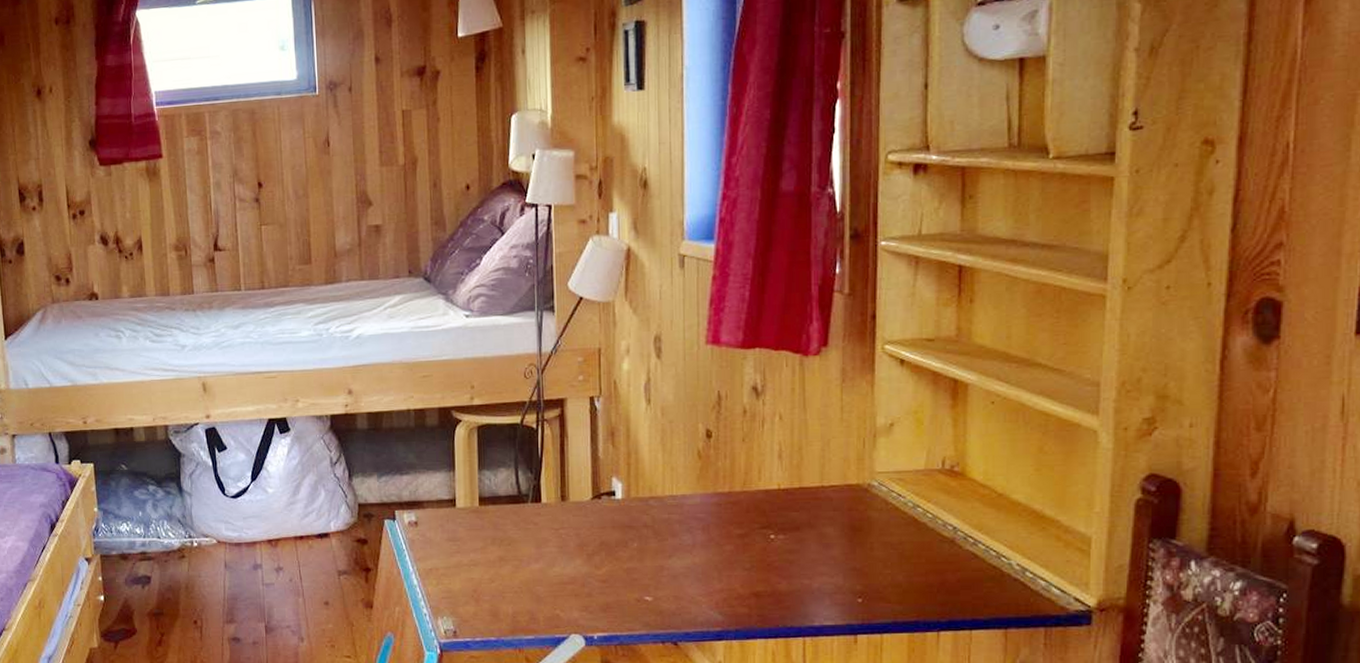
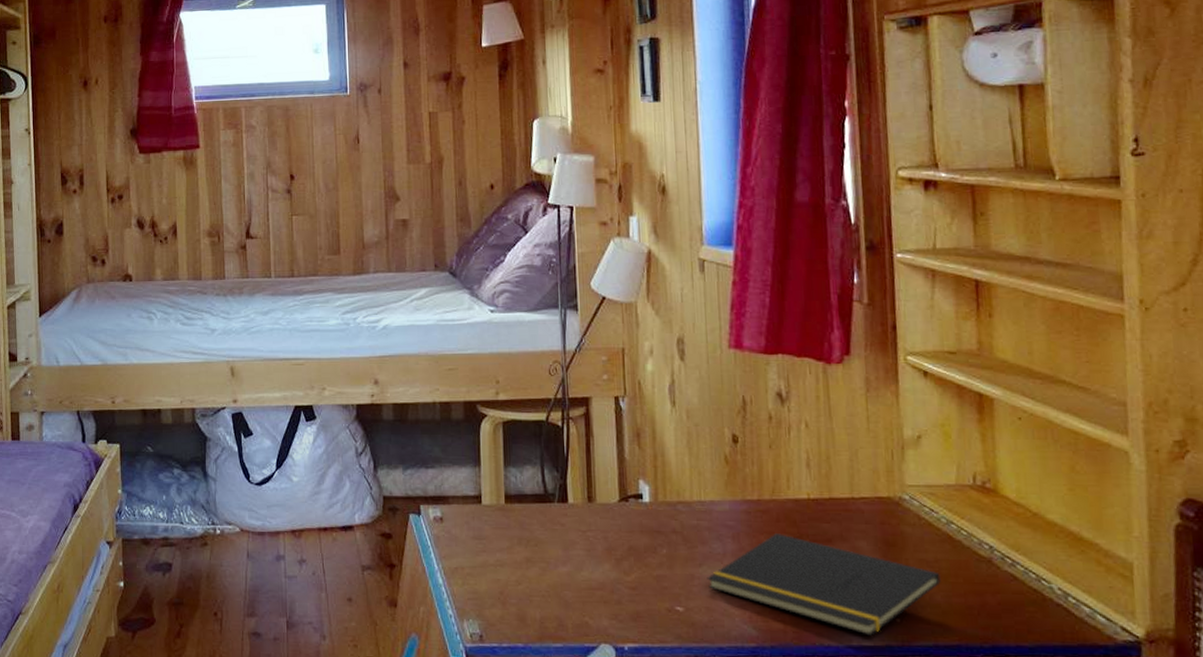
notepad: none [676,523,904,616] -> present [707,533,941,636]

